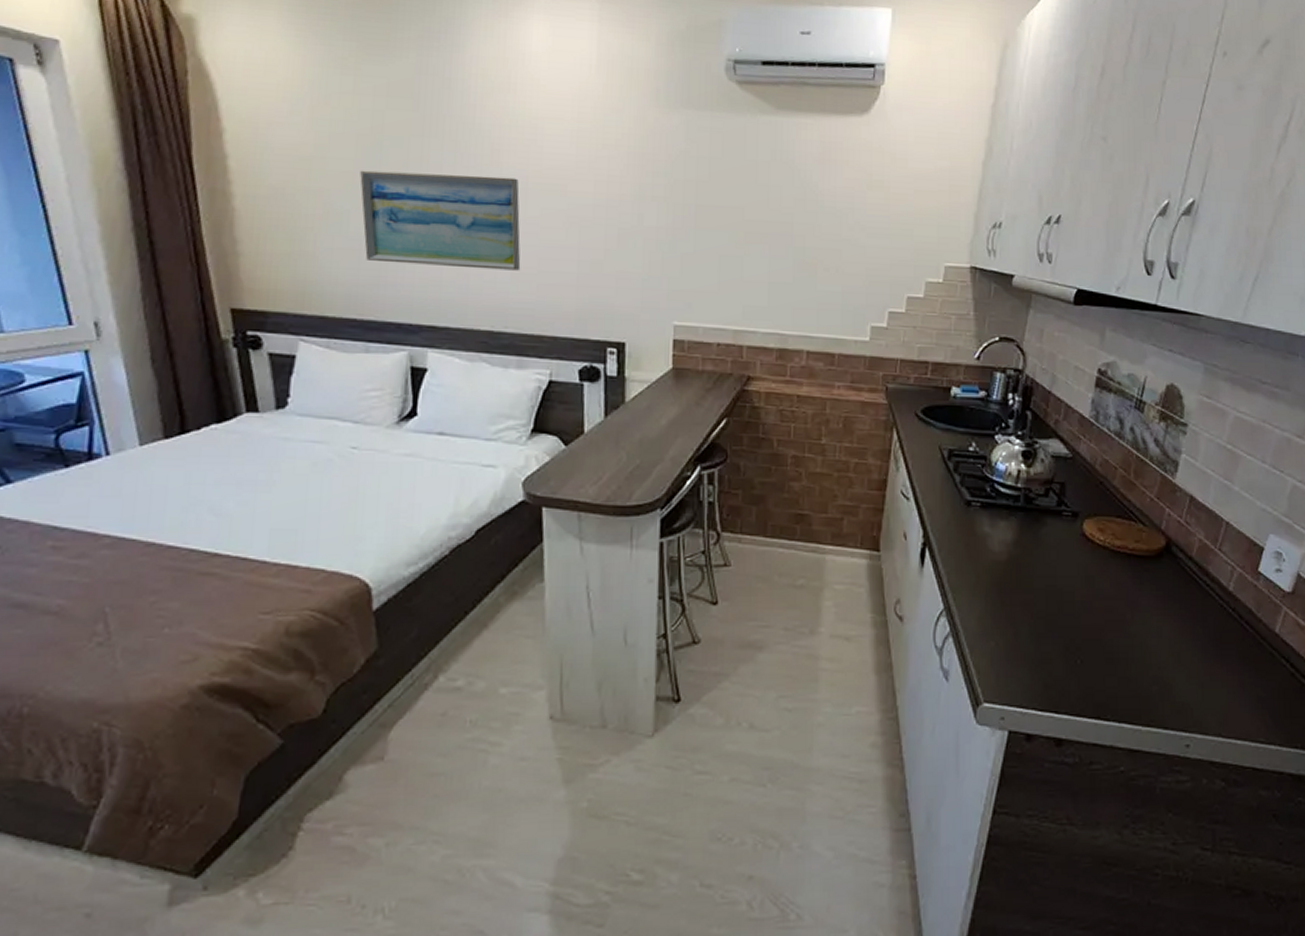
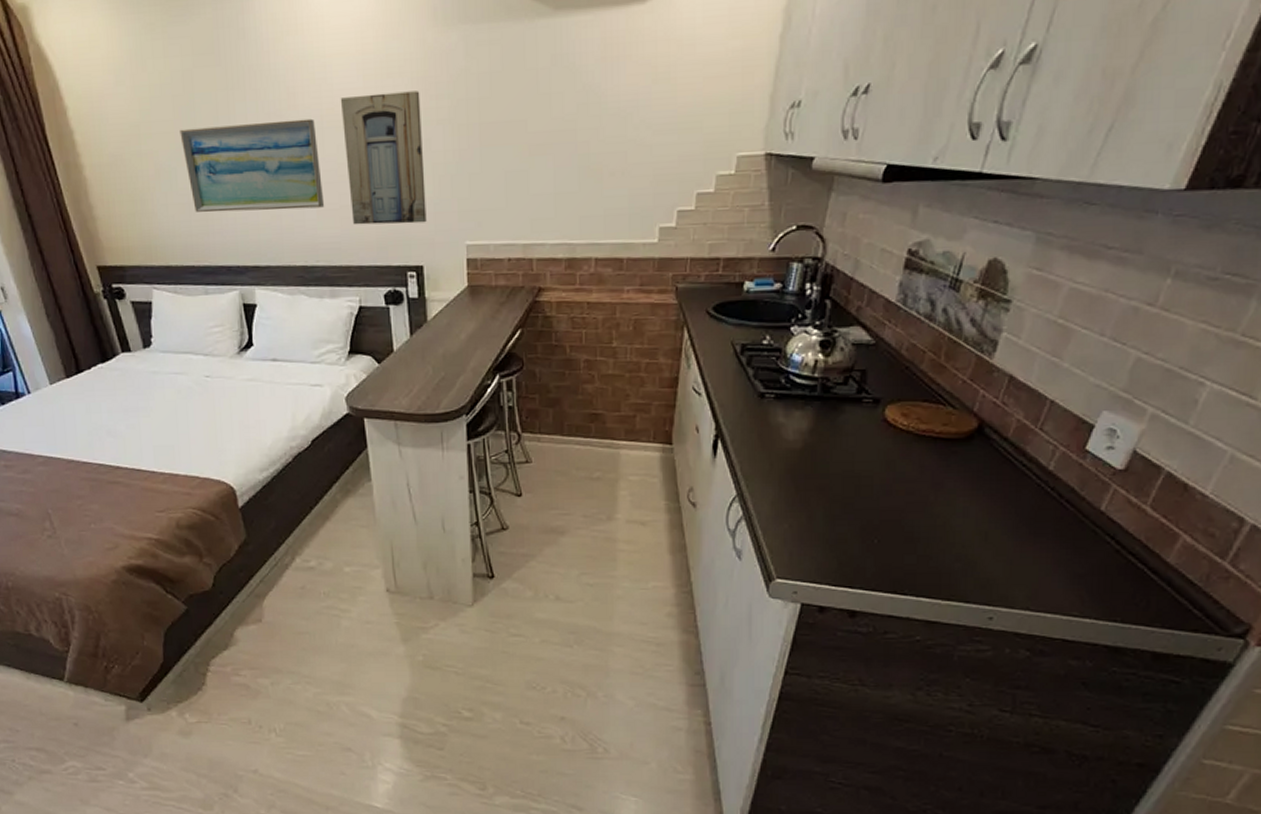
wall art: none [549,161,636,298] -> present [340,91,427,225]

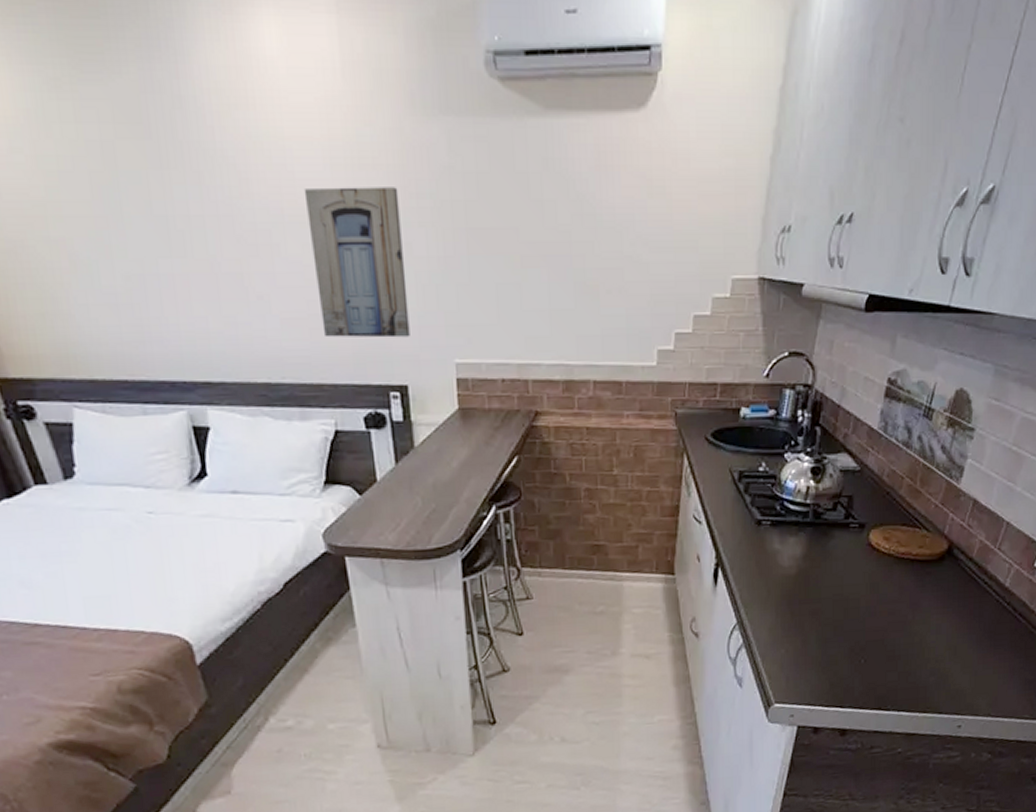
wall art: present [180,118,325,213] -> none [101,211,290,317]

